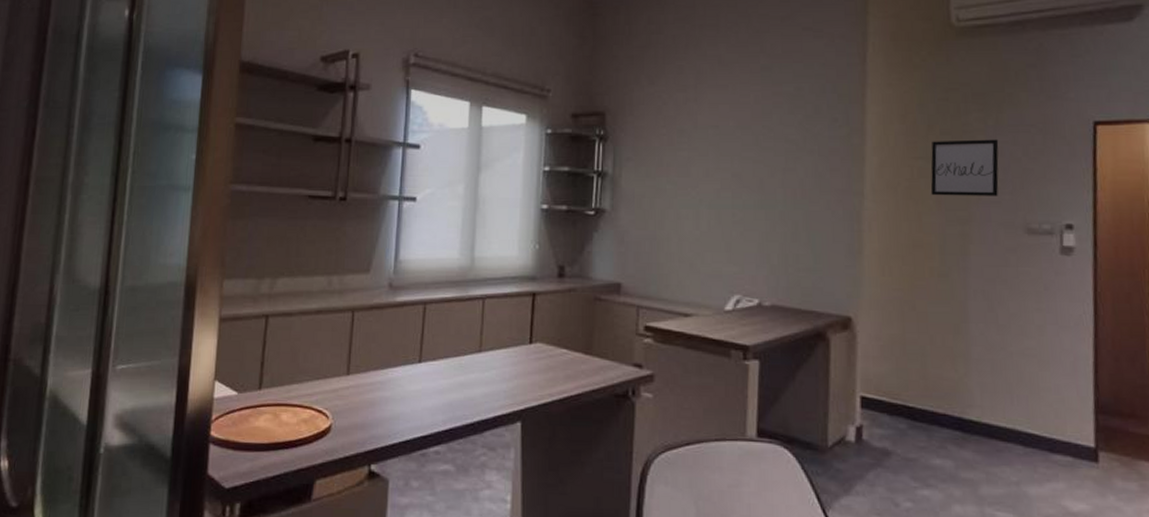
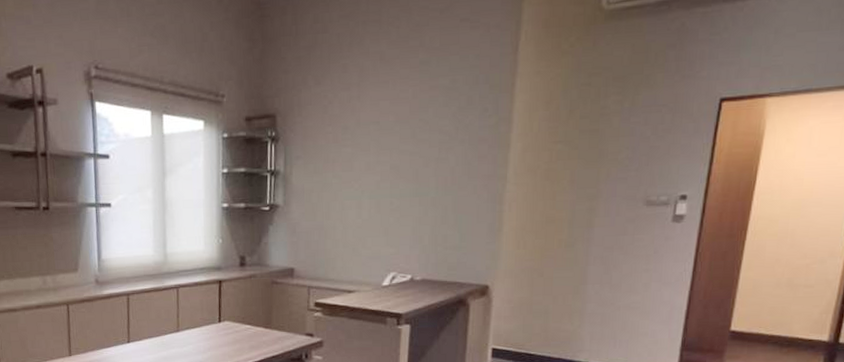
wall art: present [930,139,999,196] -> none [566,120,632,176]

